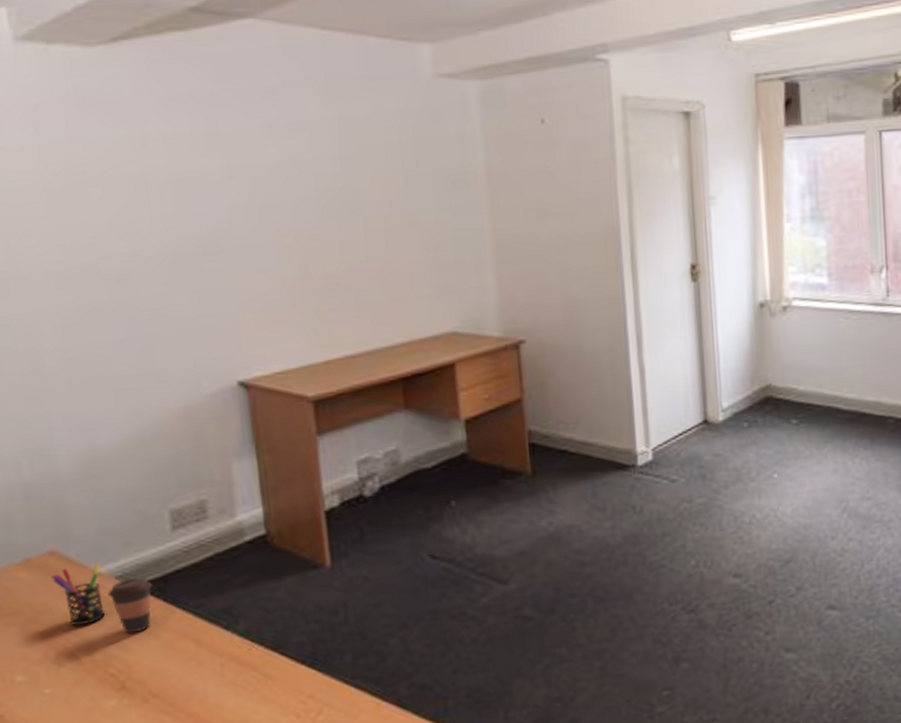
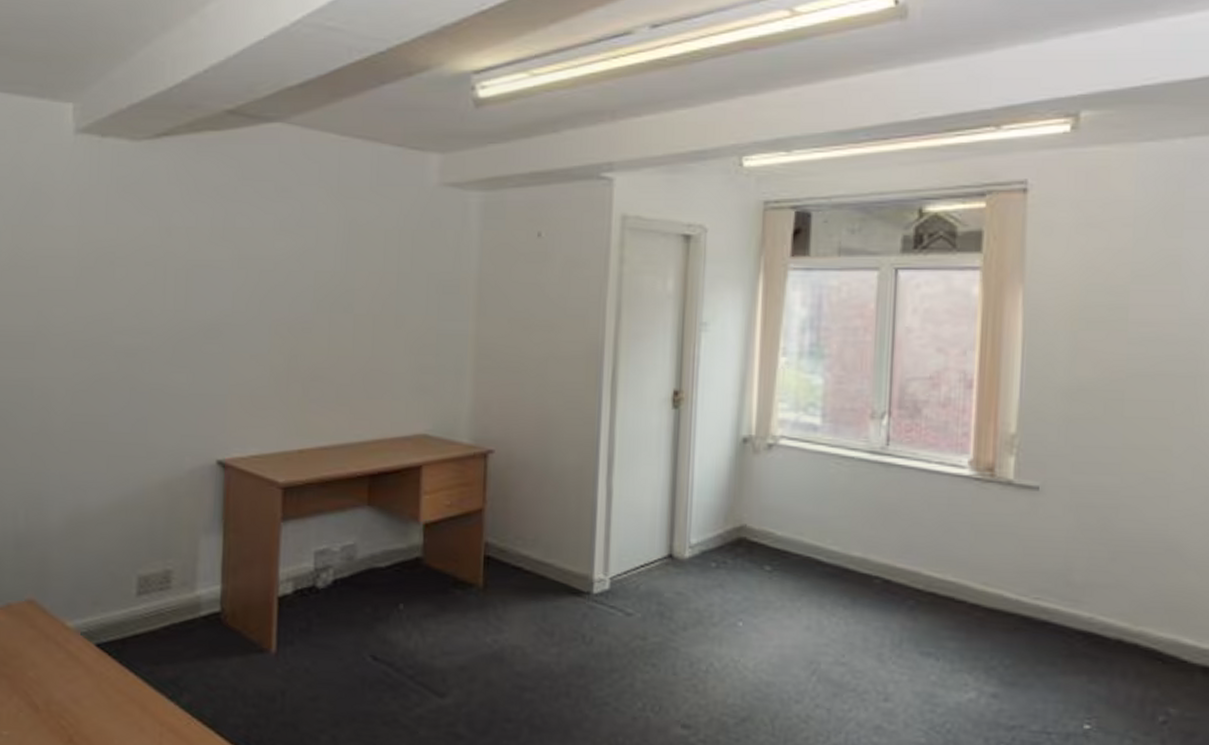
pen holder: present [51,564,105,625] -> none [26,617,69,674]
coffee cup: present [107,577,154,634] -> none [71,636,113,690]

